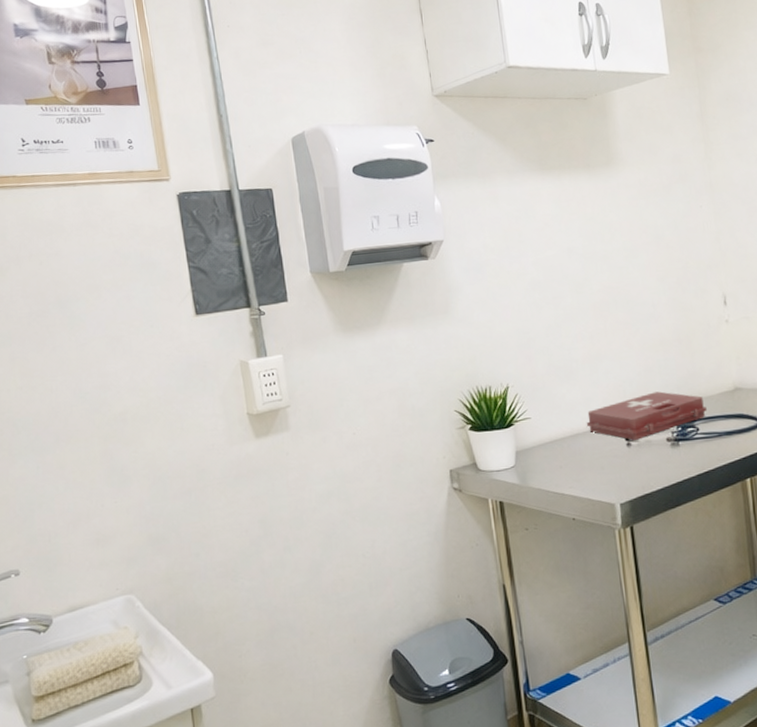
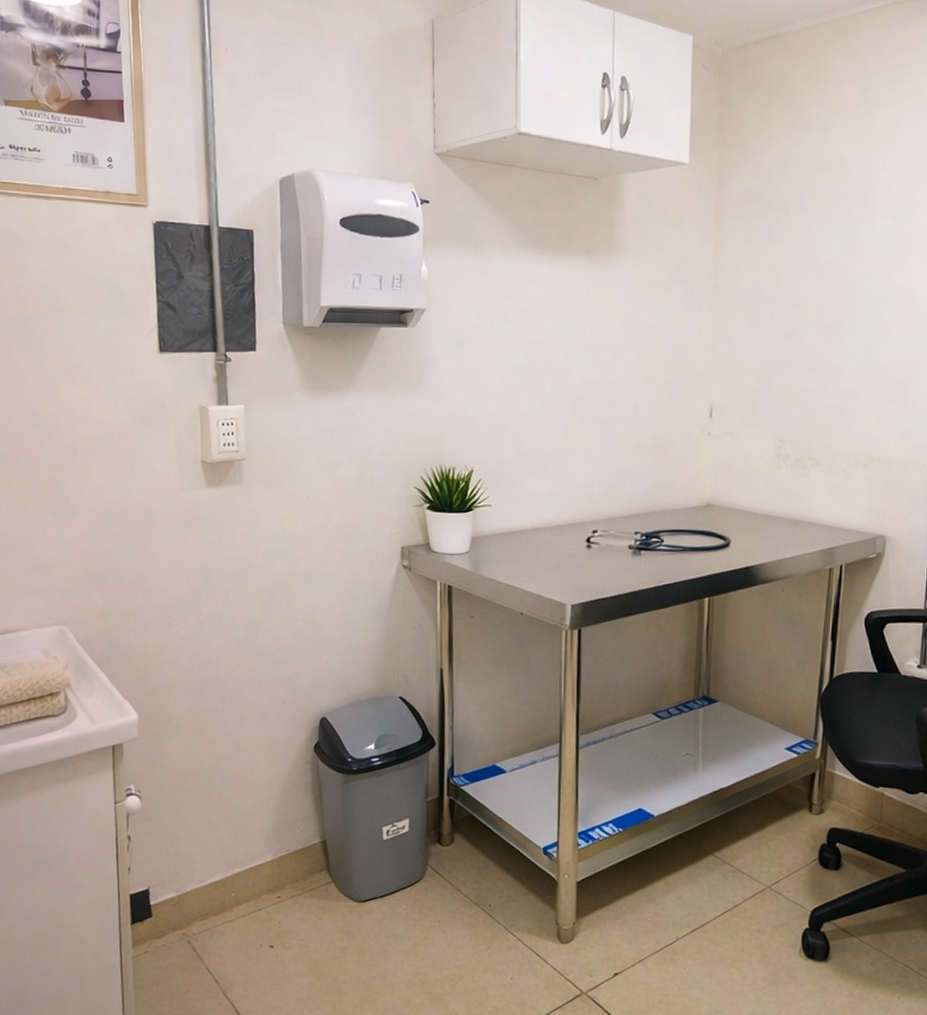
first-aid kit: present [587,391,707,440] -> none [549,496,675,543]

